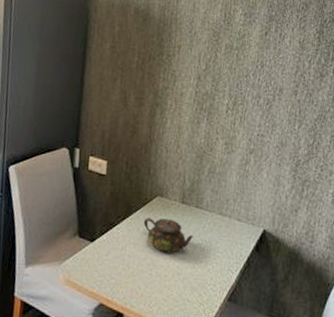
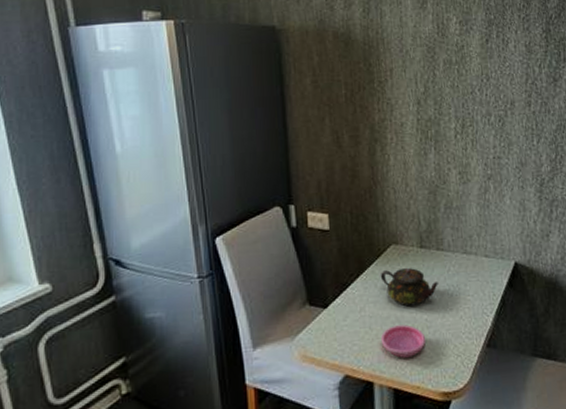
saucer: none [135,267,175,298] -> present [380,324,426,358]

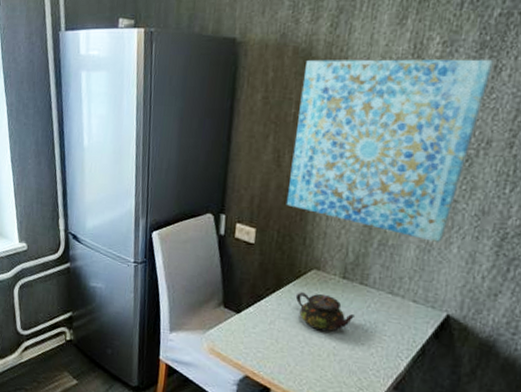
wall art: none [347,34,501,197] -> present [286,59,494,242]
saucer: present [380,324,426,358] -> none [284,344,330,377]

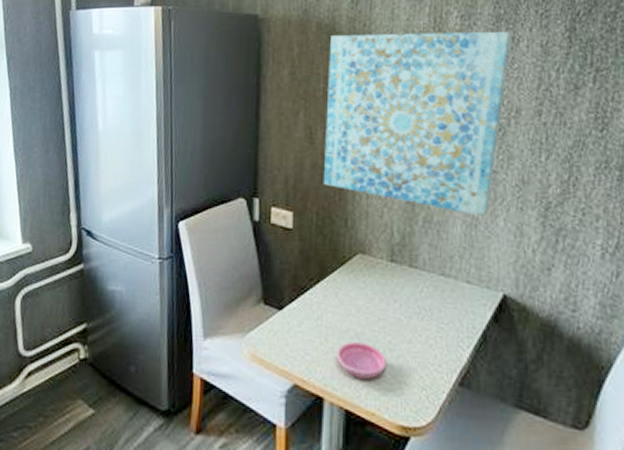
saucer: none [284,344,330,377] -> present [336,341,388,380]
teapot: present [295,292,354,332] -> none [342,280,407,324]

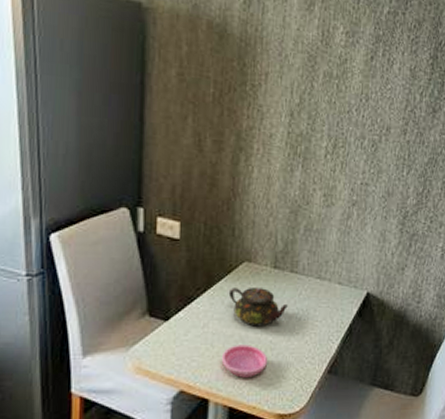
wall art: present [323,31,511,216] -> none [211,36,387,224]
teapot: none [342,280,407,324] -> present [228,286,288,327]

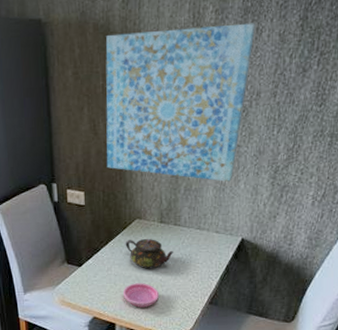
wall art: none [211,36,387,224] -> present [105,22,255,182]

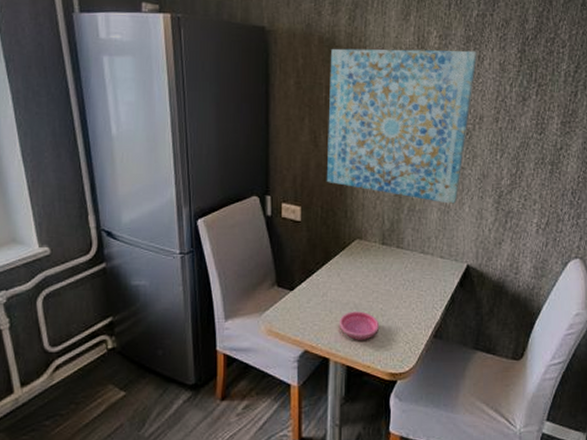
teapot: present [125,238,173,269] -> none [343,261,395,296]

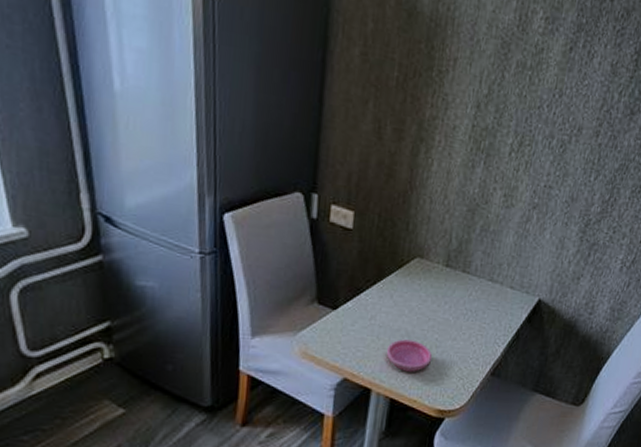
wall art: present [326,48,477,204] -> none [387,14,588,228]

